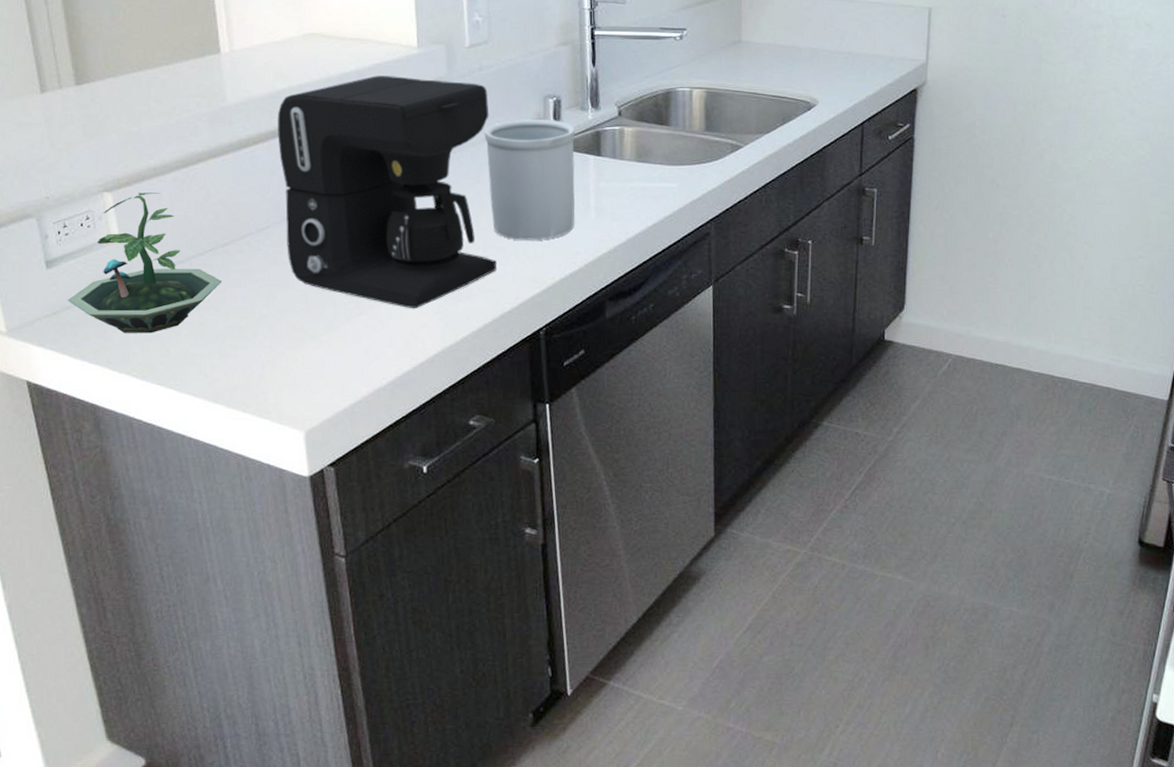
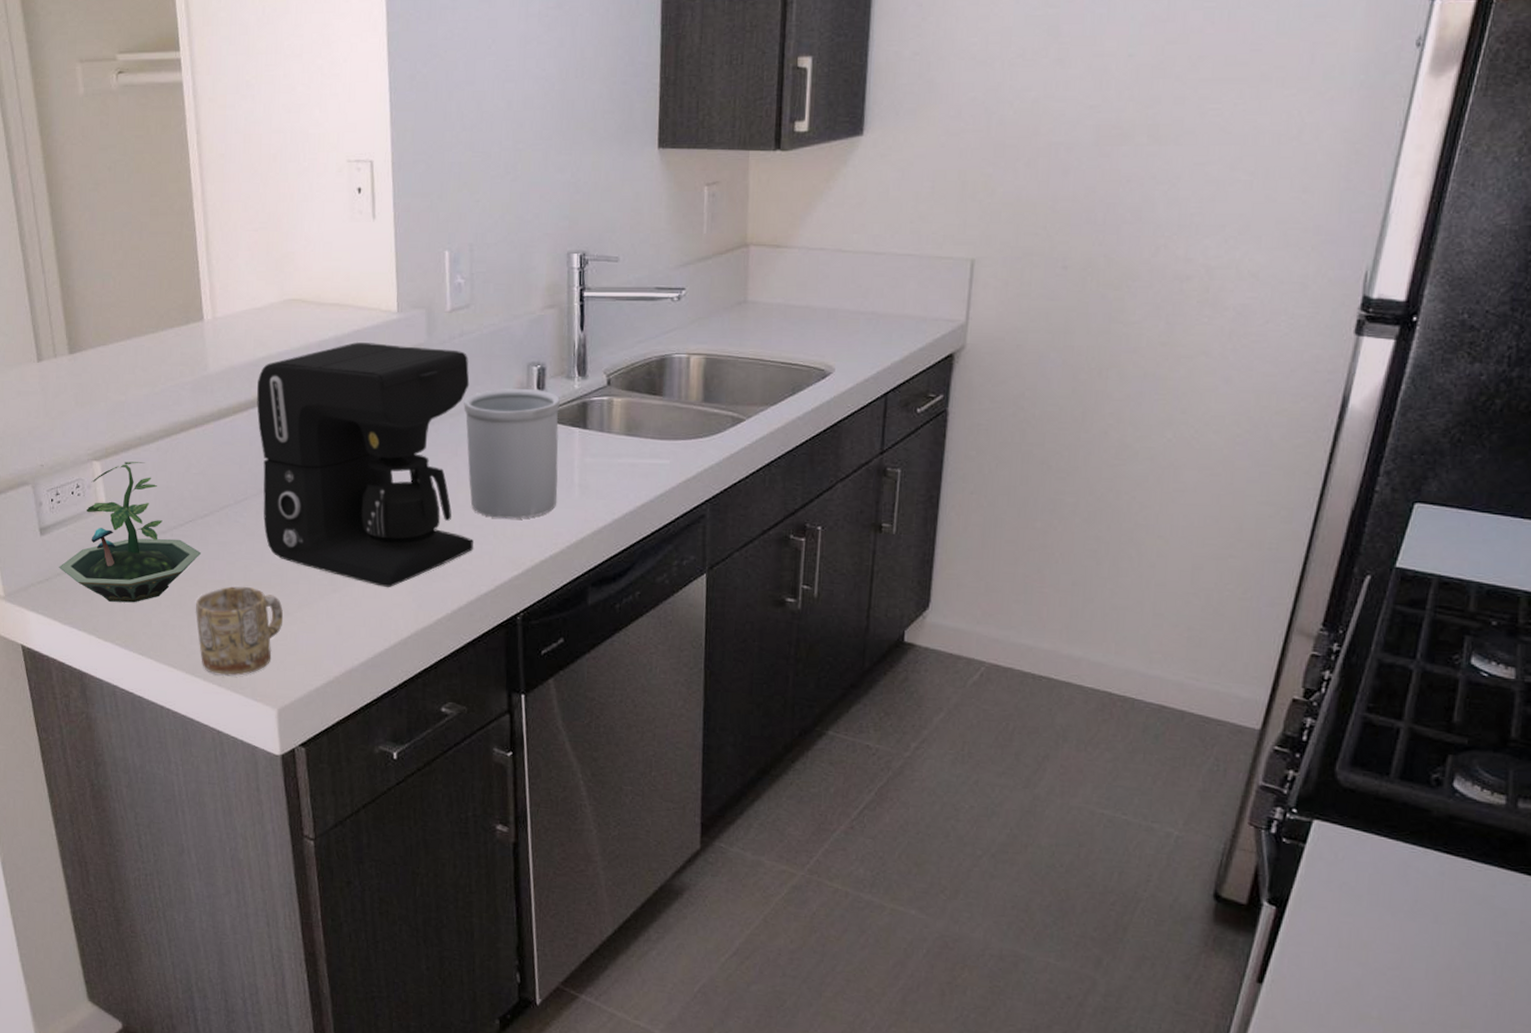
mug: none [218,313,310,402] -> present [196,586,284,677]

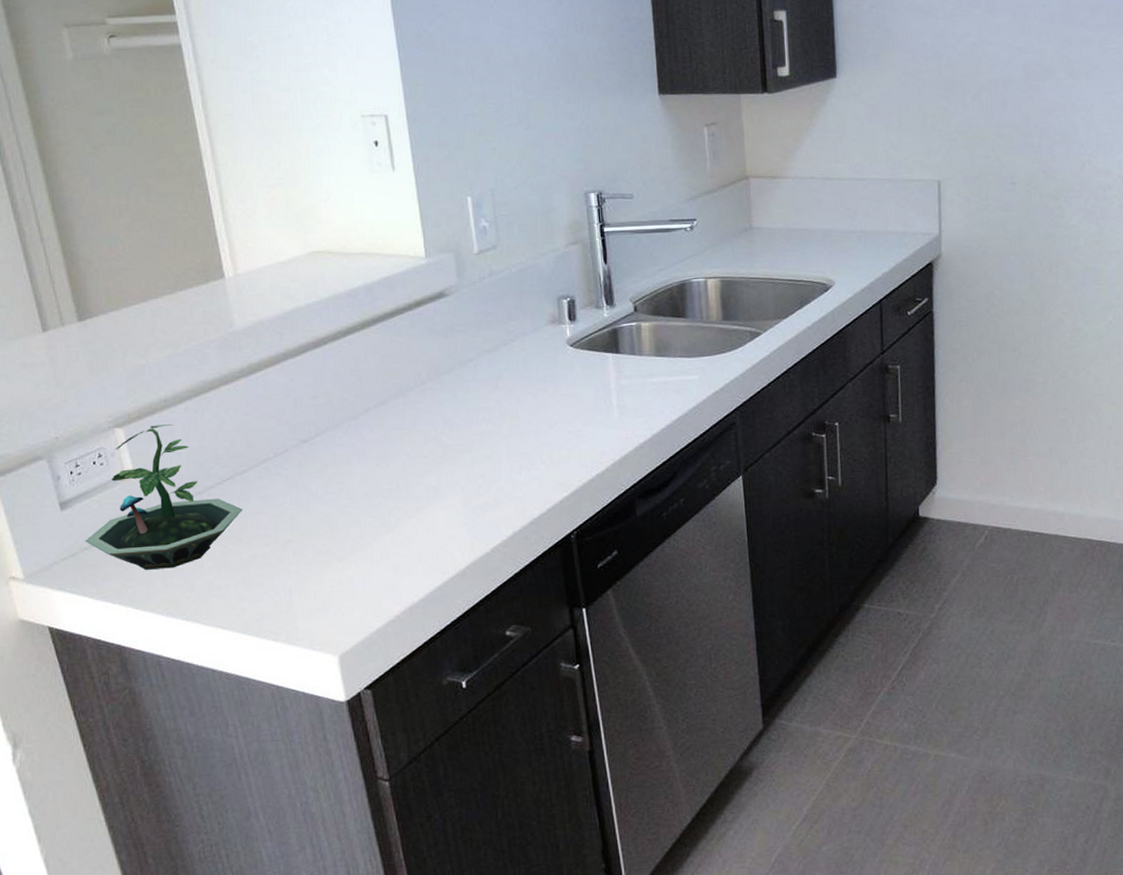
mug: present [196,586,284,677] -> none [242,538,337,630]
coffee maker: present [257,342,474,587] -> none [288,288,523,522]
utensil holder: present [464,388,560,519] -> none [499,320,598,445]

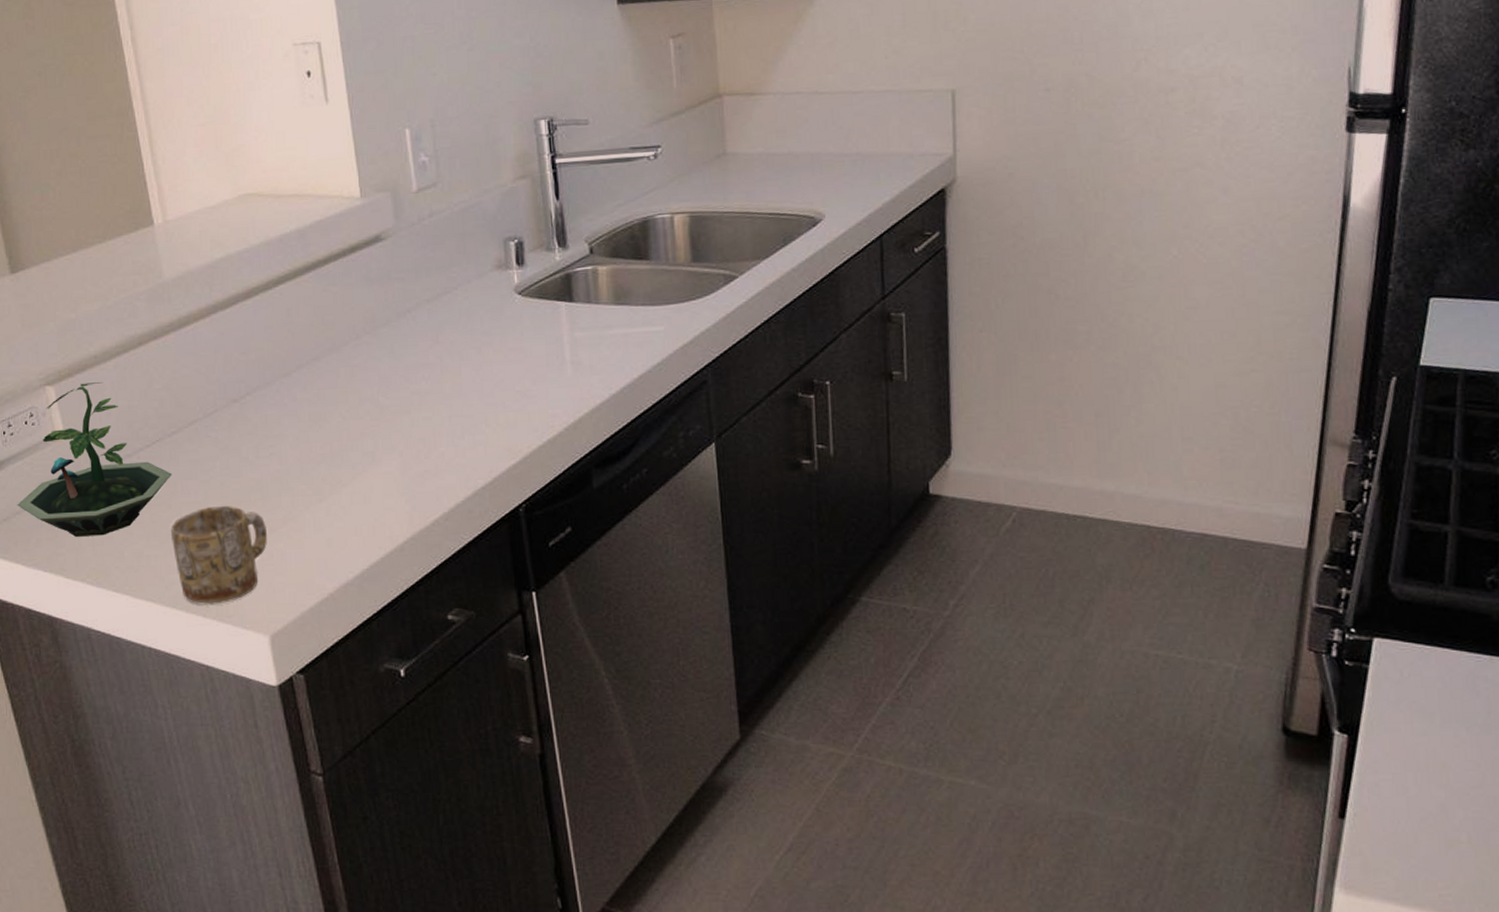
mug: none [242,538,337,630] -> present [171,506,268,605]

